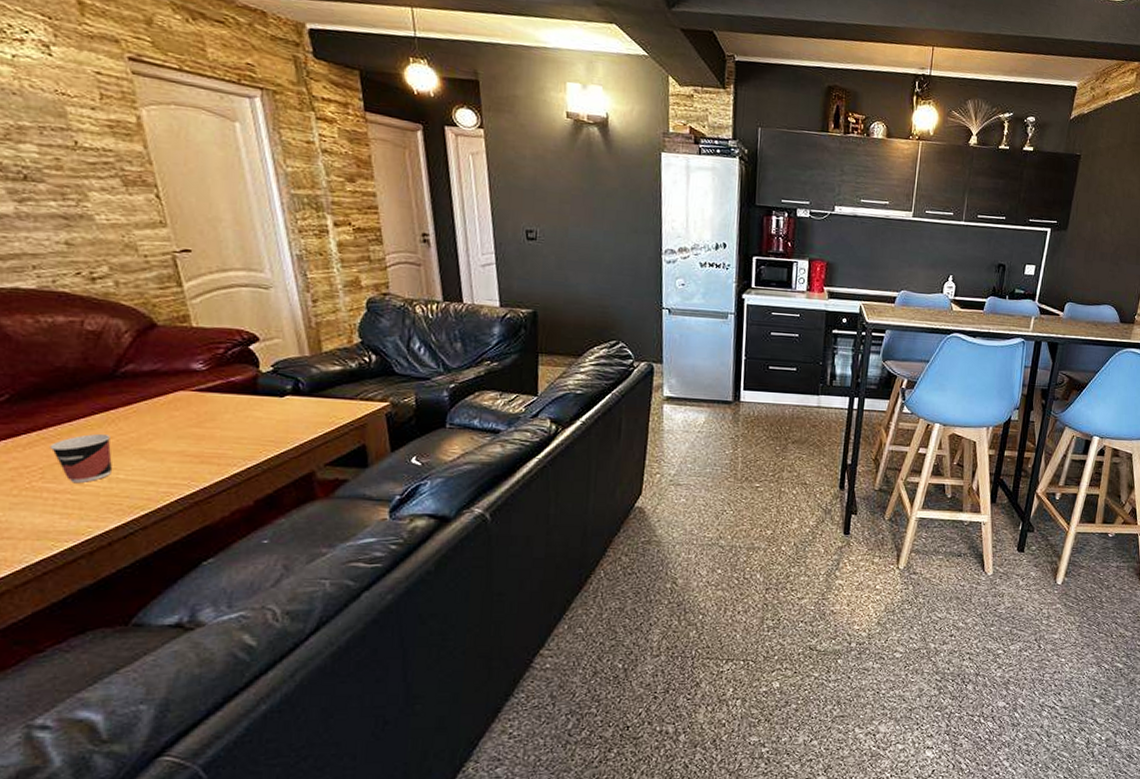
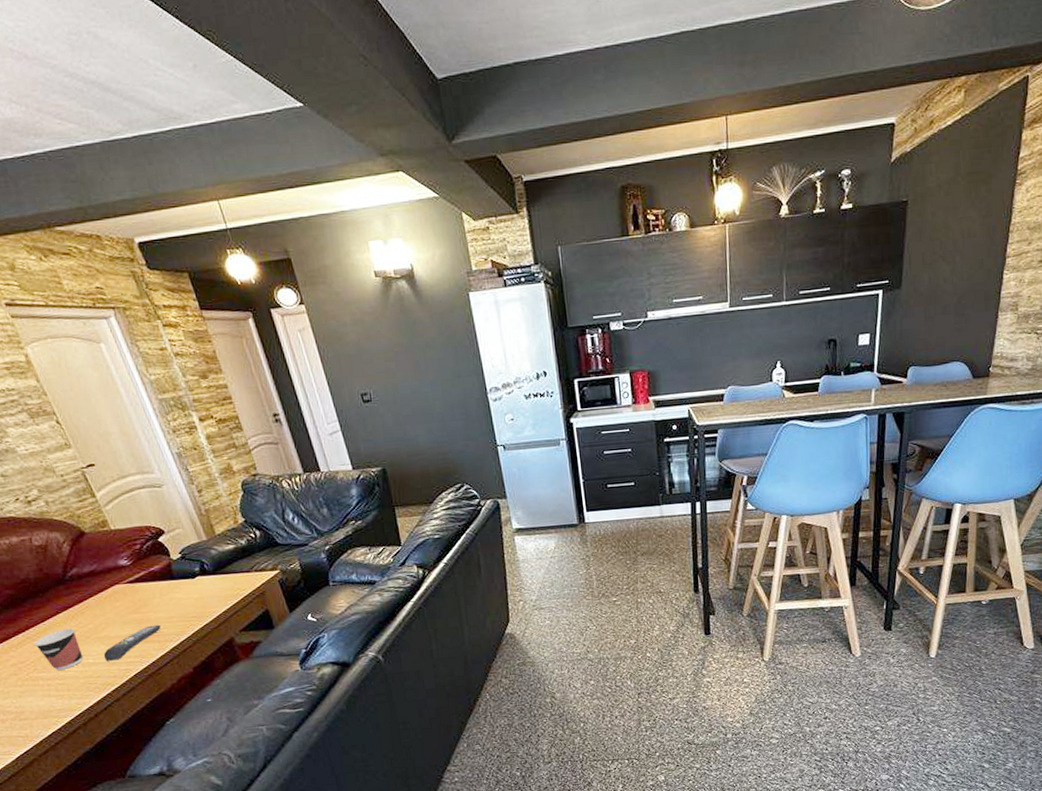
remote control: none [140,444,226,480] -> present [103,624,161,661]

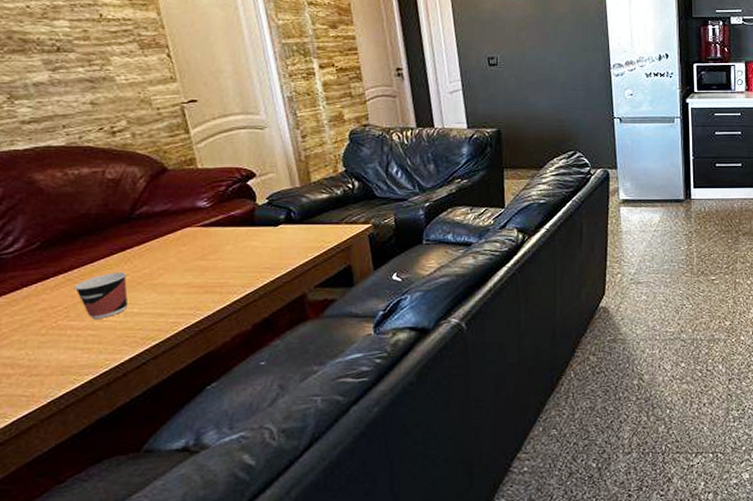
remote control: present [103,624,161,661] -> none [152,274,227,312]

